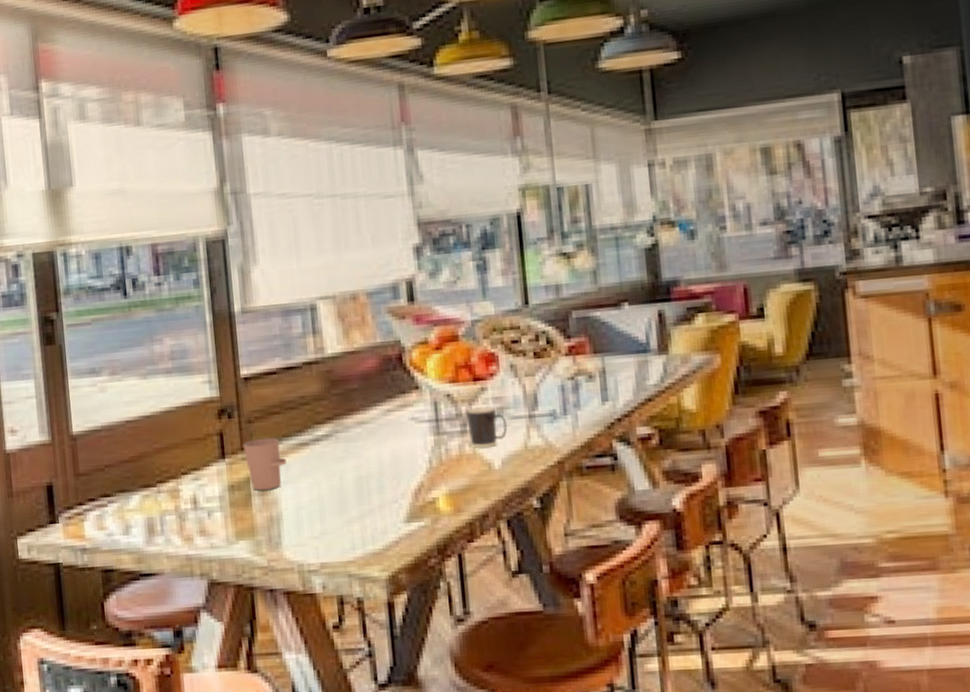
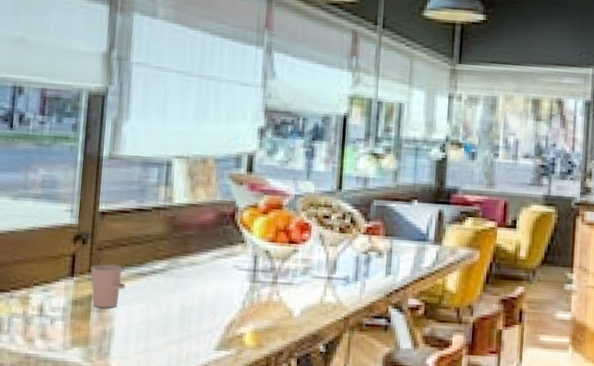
mug: present [466,407,508,448] -> none [278,265,310,298]

